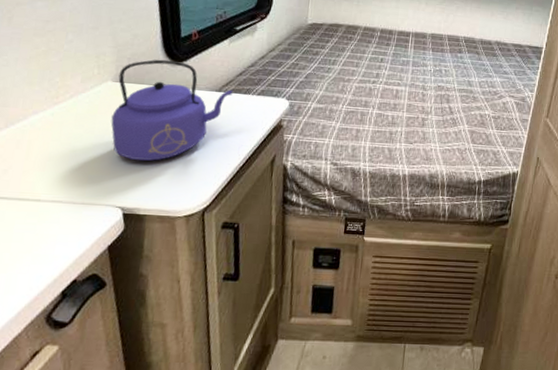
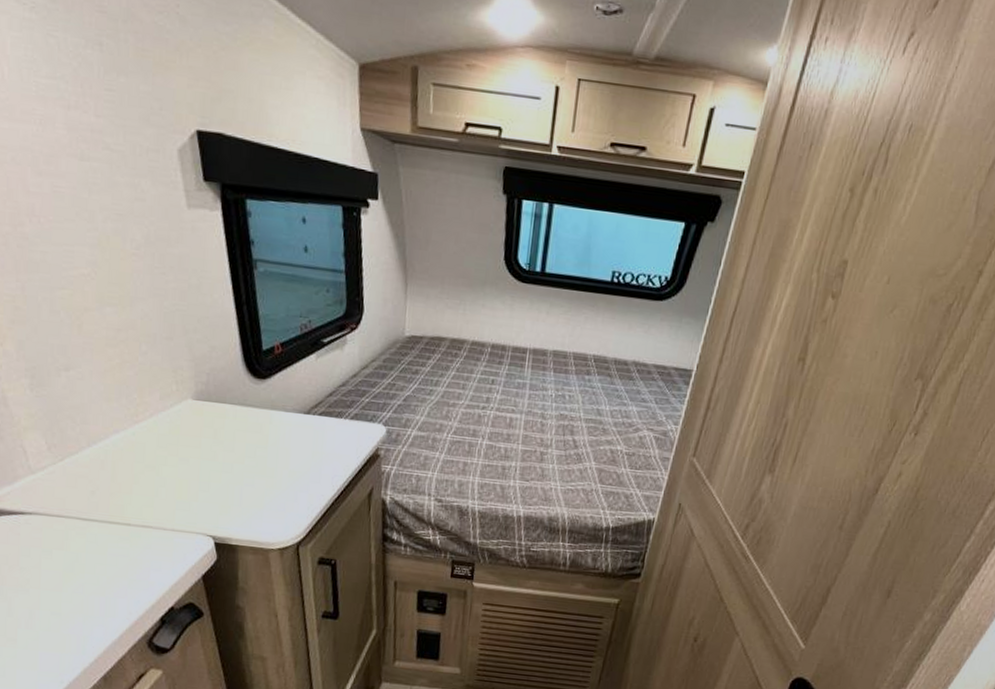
kettle: present [111,59,233,161] -> none [194,375,323,489]

